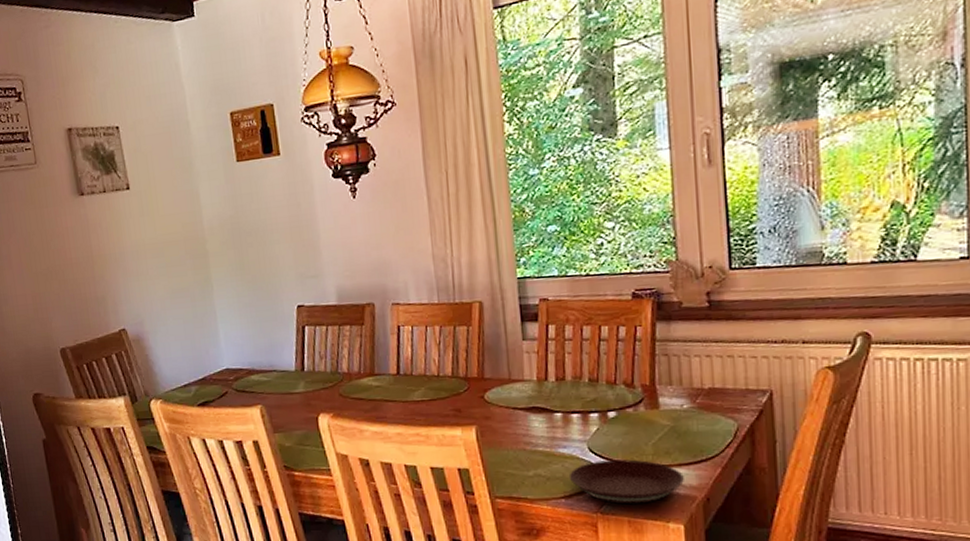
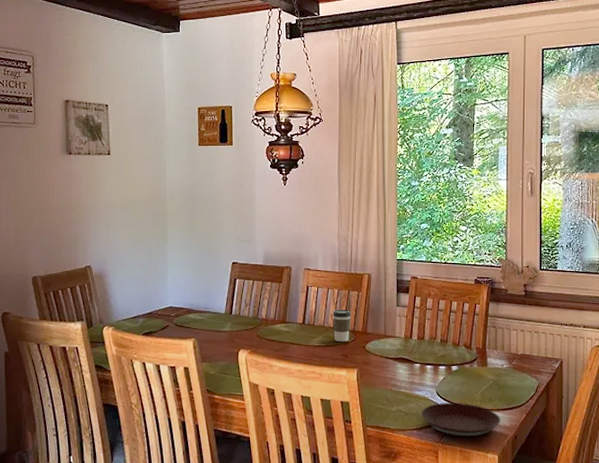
coffee cup: none [434,350,461,394] -> present [332,309,351,342]

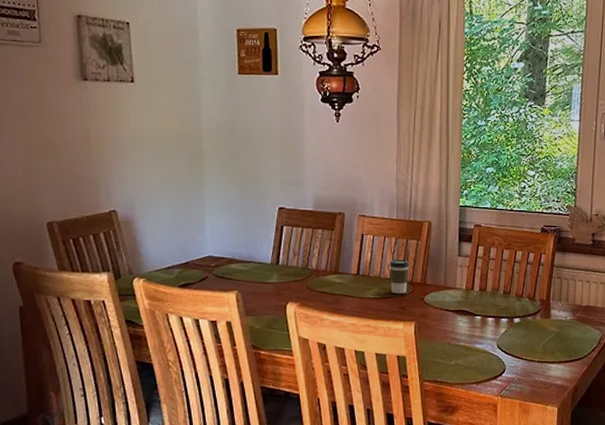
plate: present [421,402,500,438] -> none [480,356,562,391]

